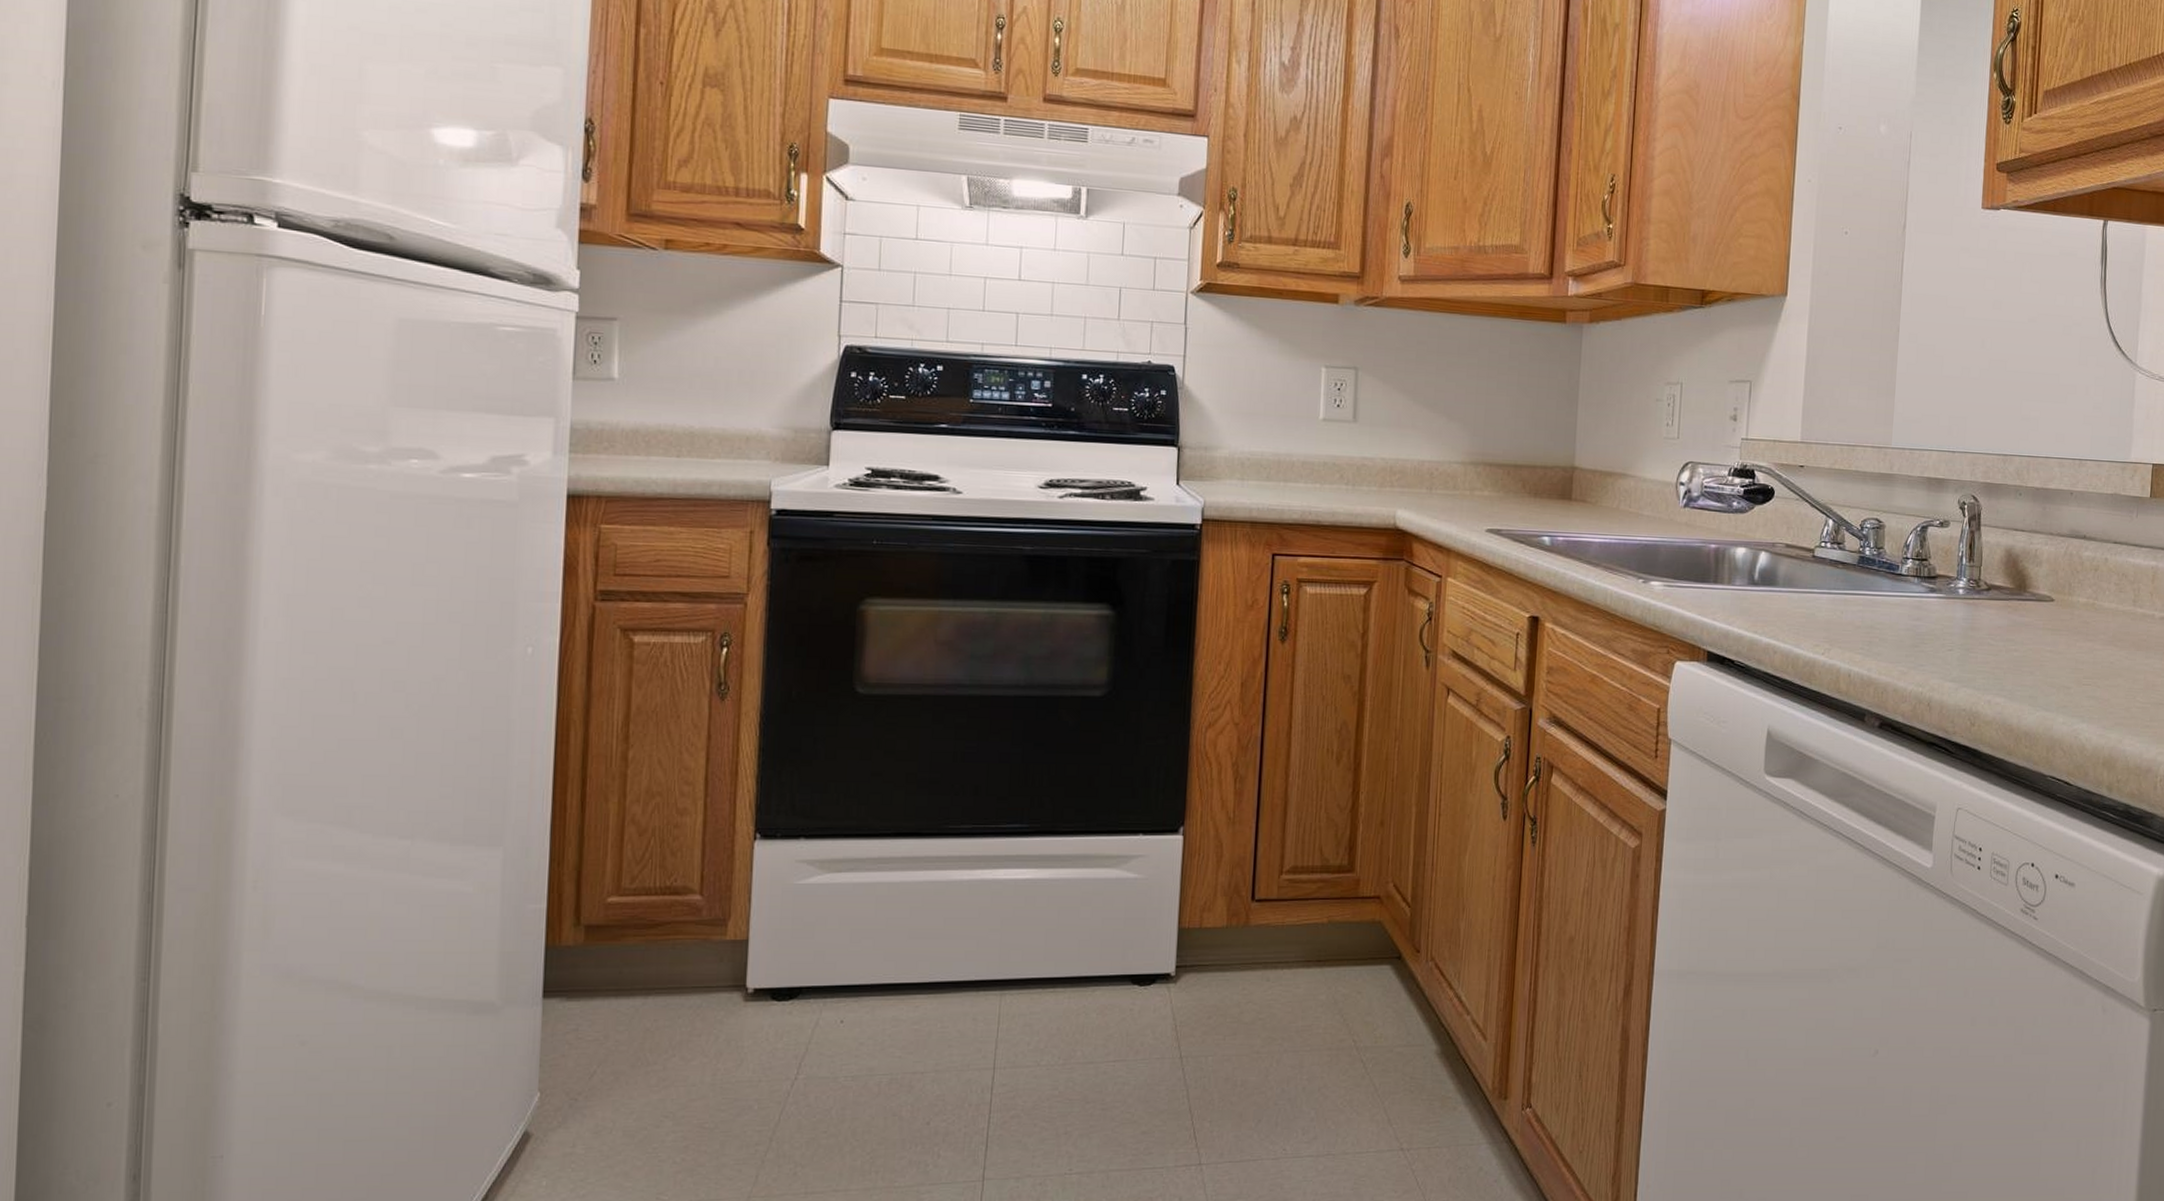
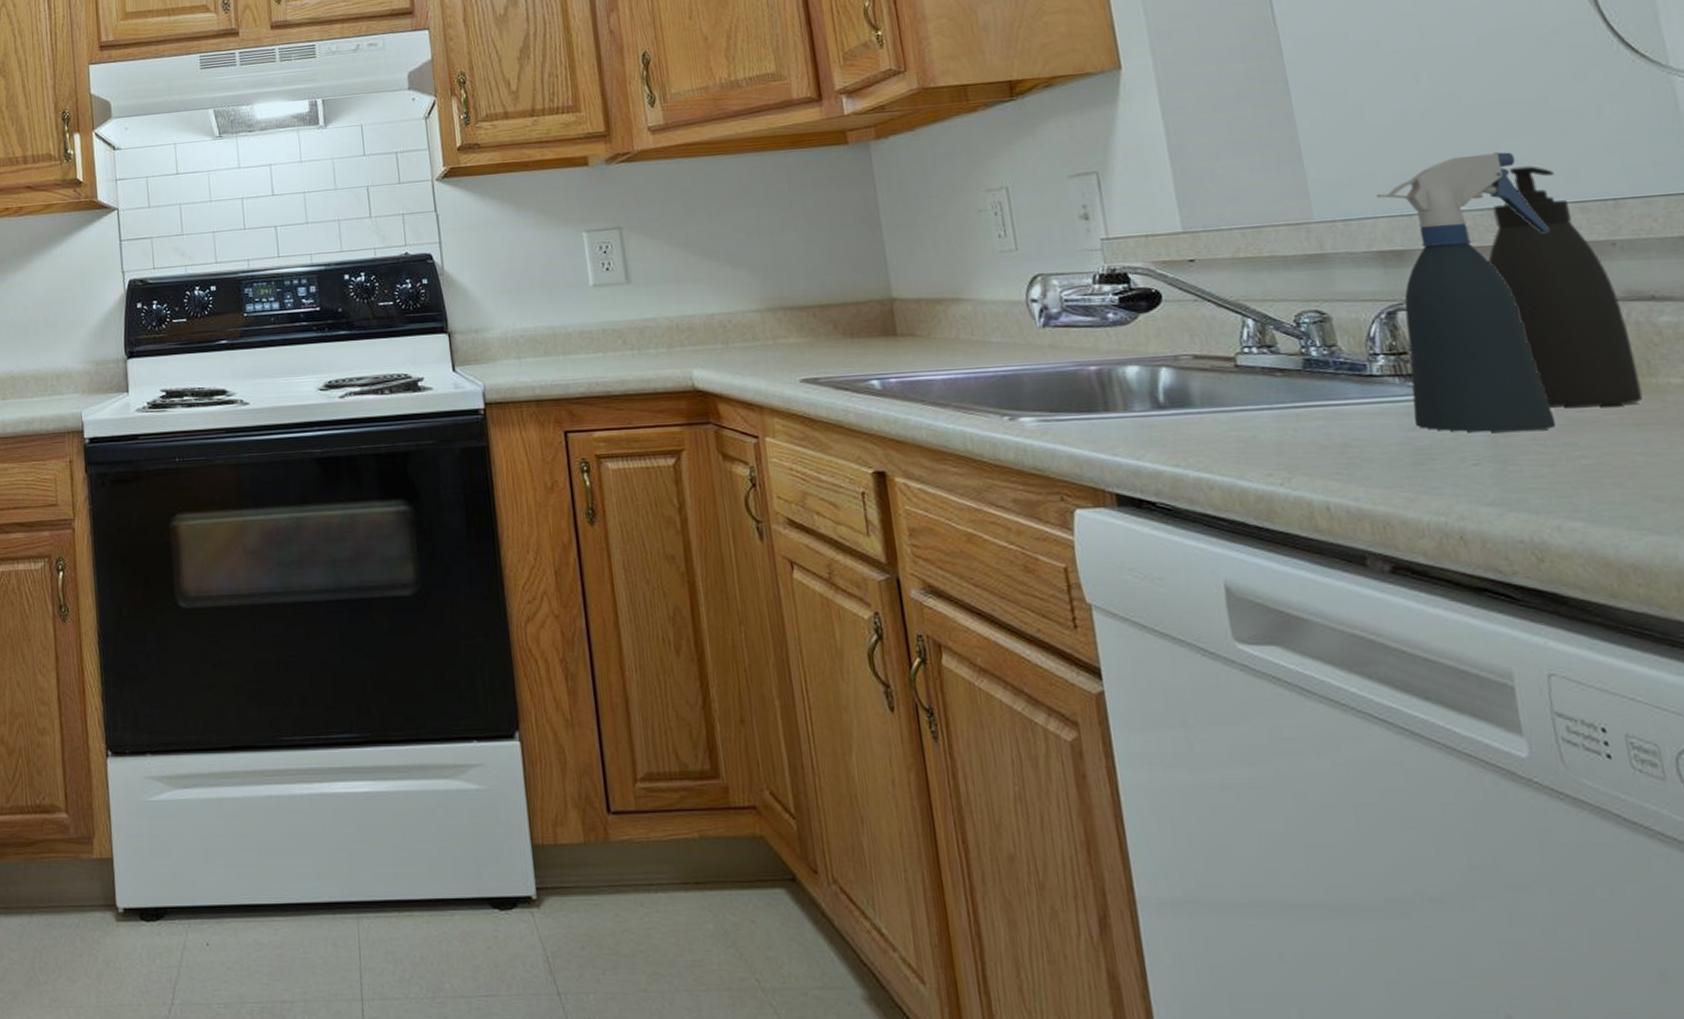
spray bottle: none [1919,410,2036,628] -> present [1377,152,1557,433]
soap dispenser: none [1993,425,2065,614] -> present [1487,165,1644,407]

